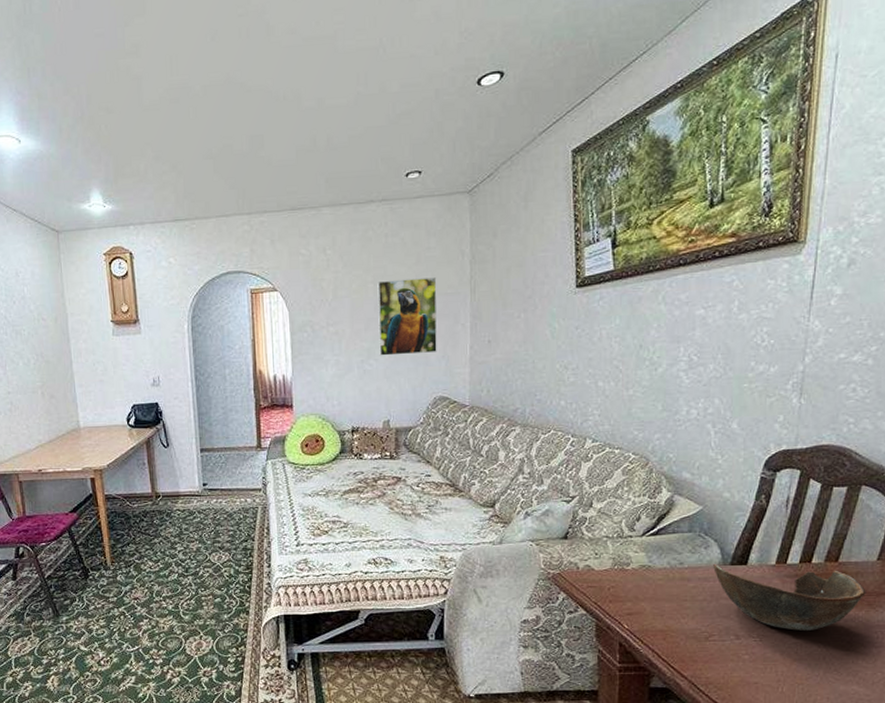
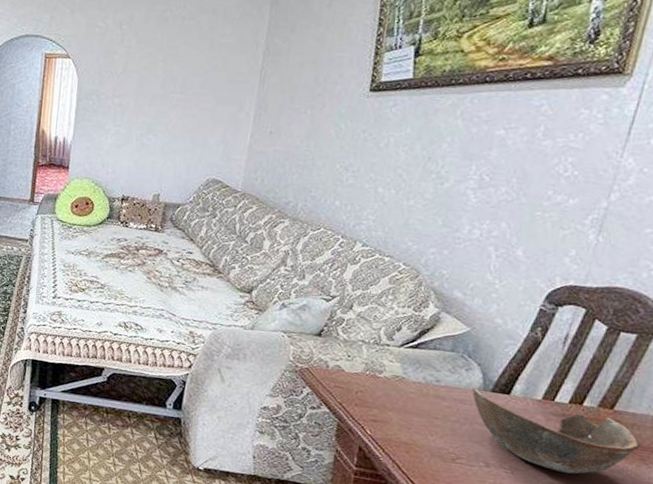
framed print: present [377,277,437,356] -> none [159,61,227,136]

